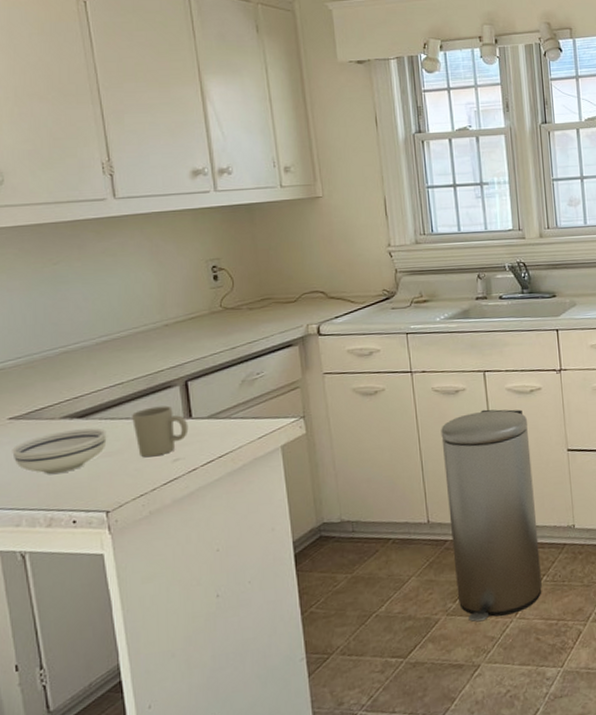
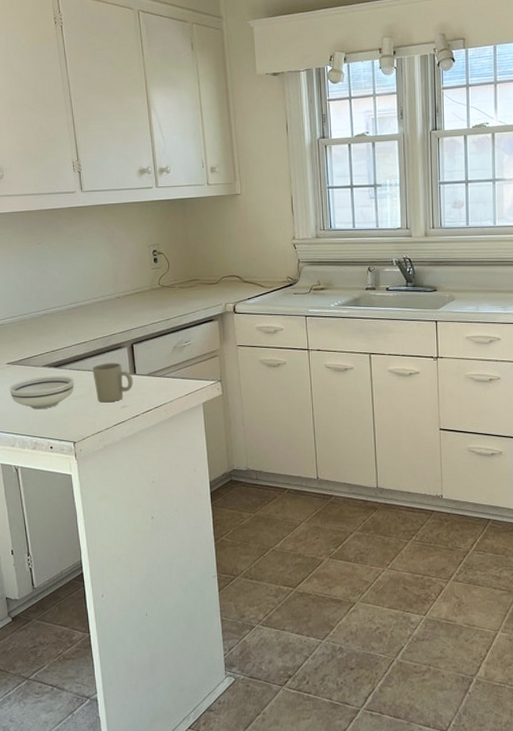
pedal bin: present [441,409,542,623] -> none [331,387,411,567]

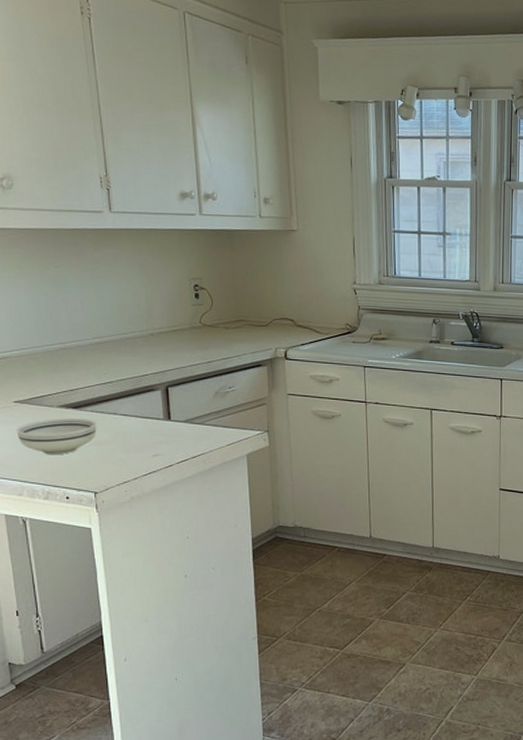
mug: present [93,362,133,403] -> none [119,406,167,450]

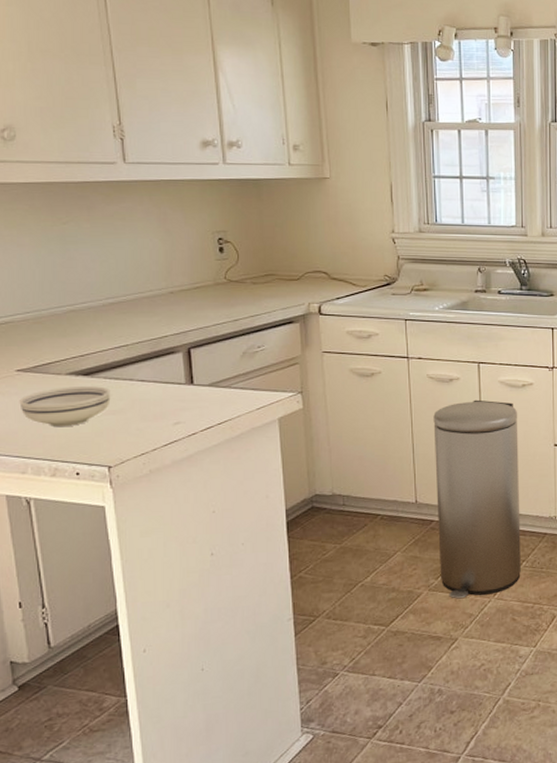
pedal bin: none [388,444,467,628] -> present [433,399,521,599]

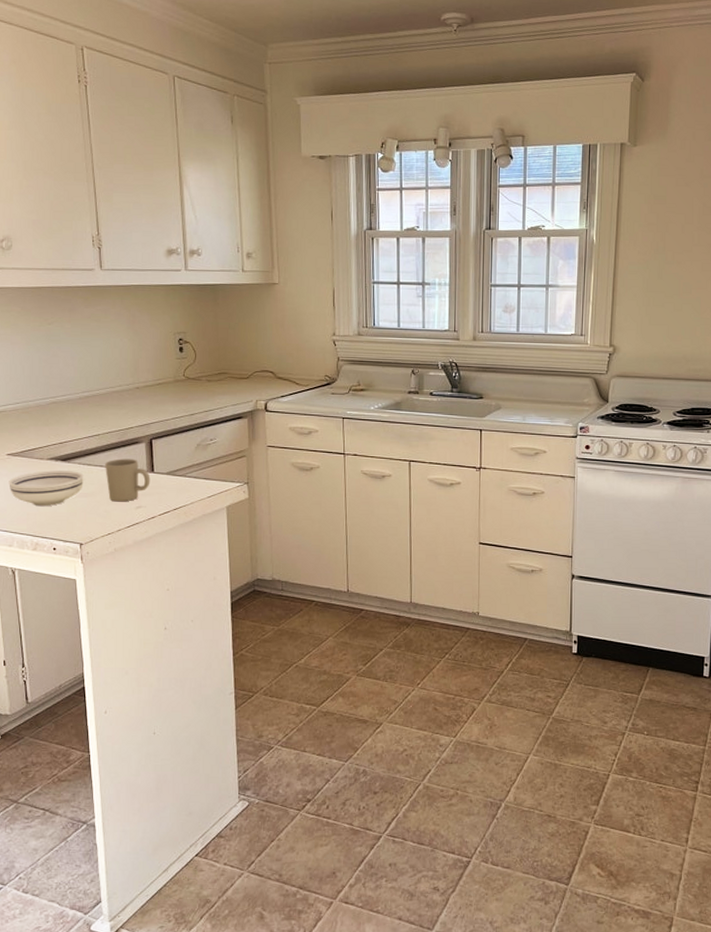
mug: none [136,370,190,419] -> present [105,458,151,502]
pedal bin: present [433,399,521,599] -> none [366,496,446,686]

